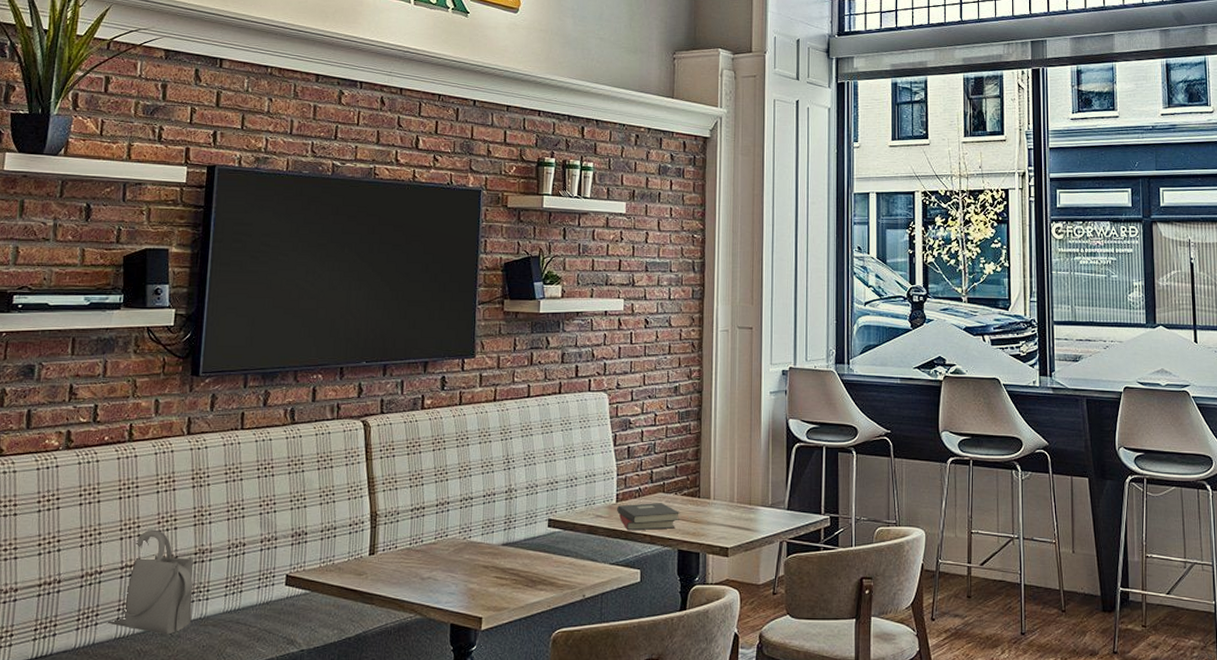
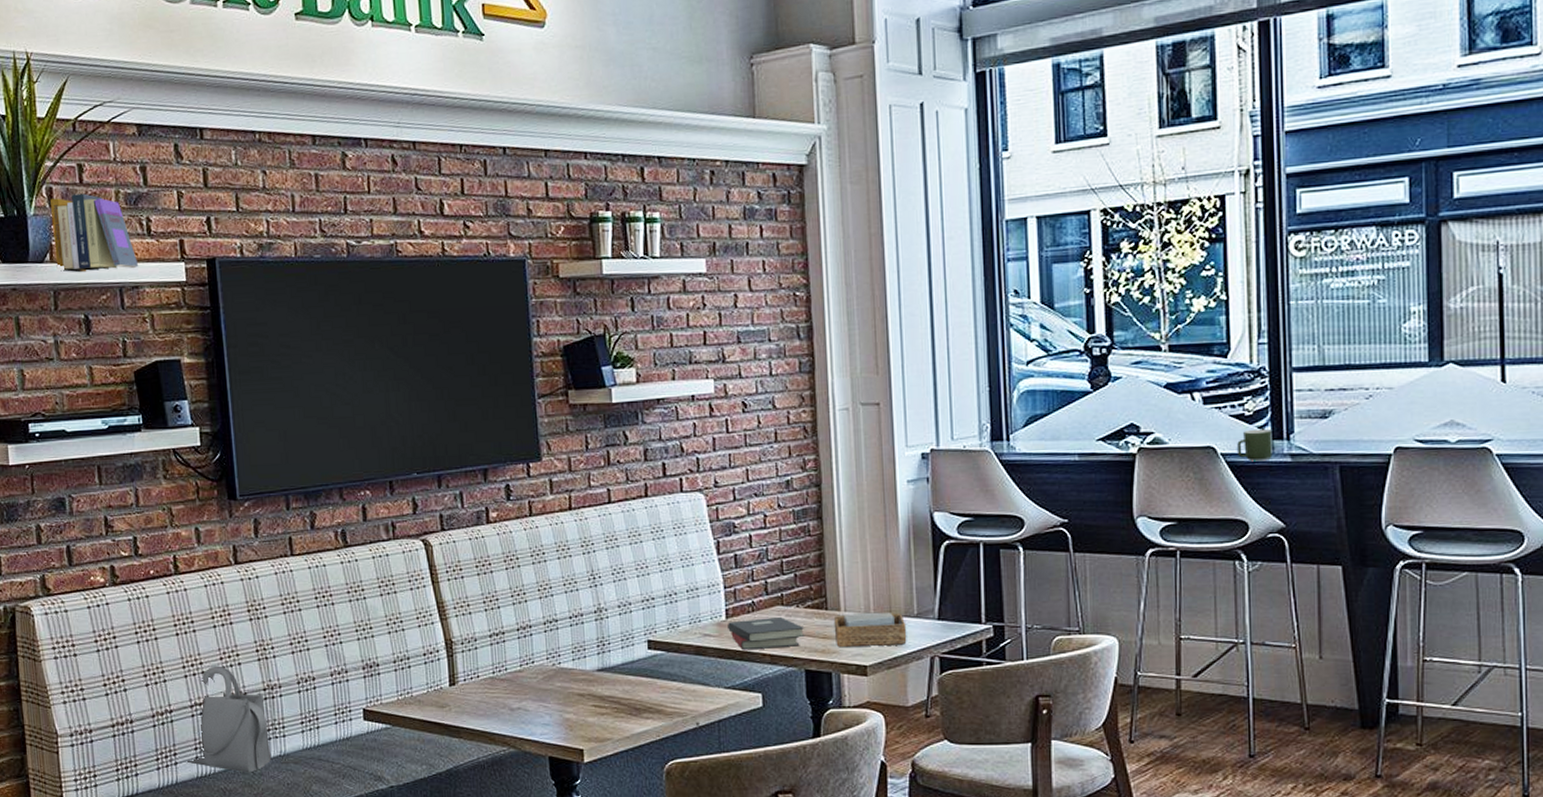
books: none [69,101,146,168] -> present [50,193,139,273]
napkin holder: none [704,501,762,531] -> present [833,611,907,648]
mug: none [1015,366,1040,392] -> present [1237,428,1273,462]

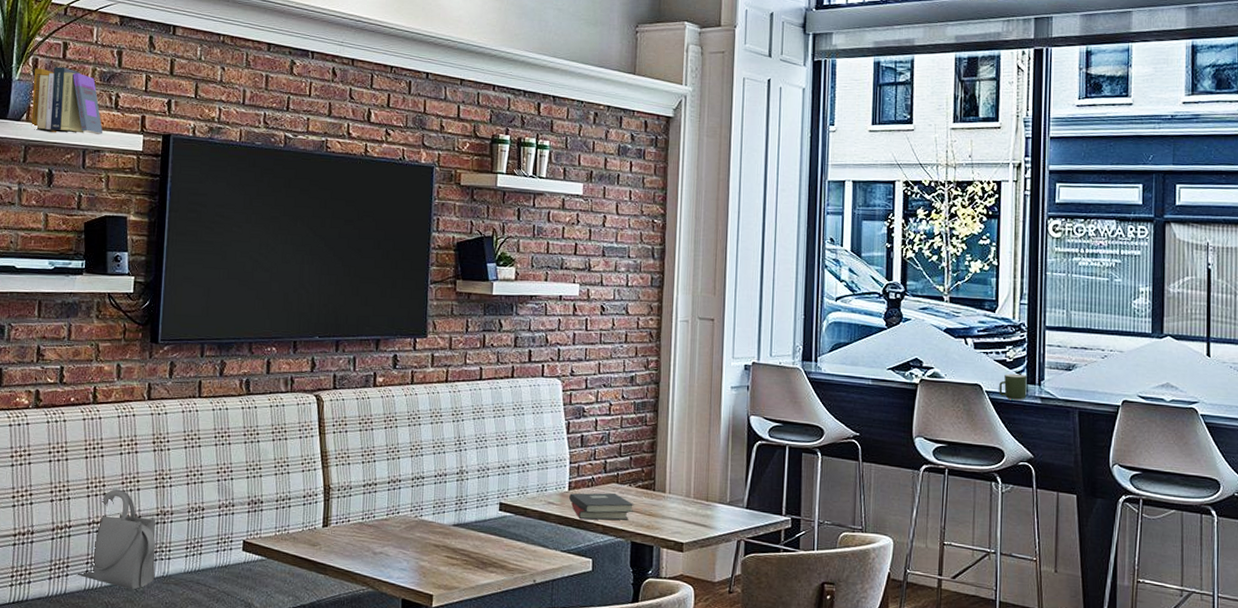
napkin holder: present [833,611,907,648] -> none [658,496,720,528]

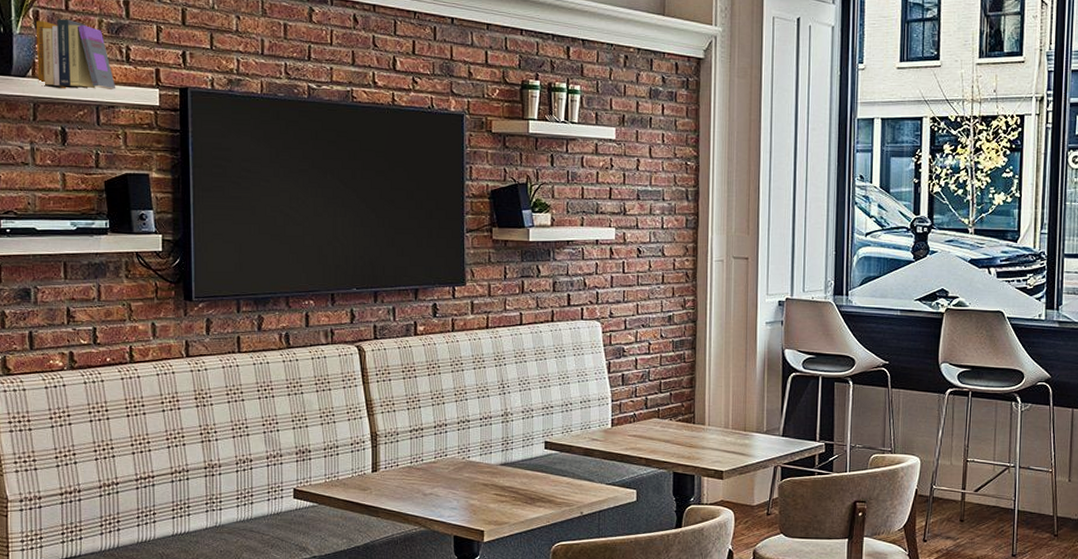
handbag: present [78,489,156,590] -> none [129,445,208,541]
hardback book: present [569,493,634,520] -> none [612,428,675,454]
mug: present [999,373,1027,401] -> none [1020,300,1046,325]

